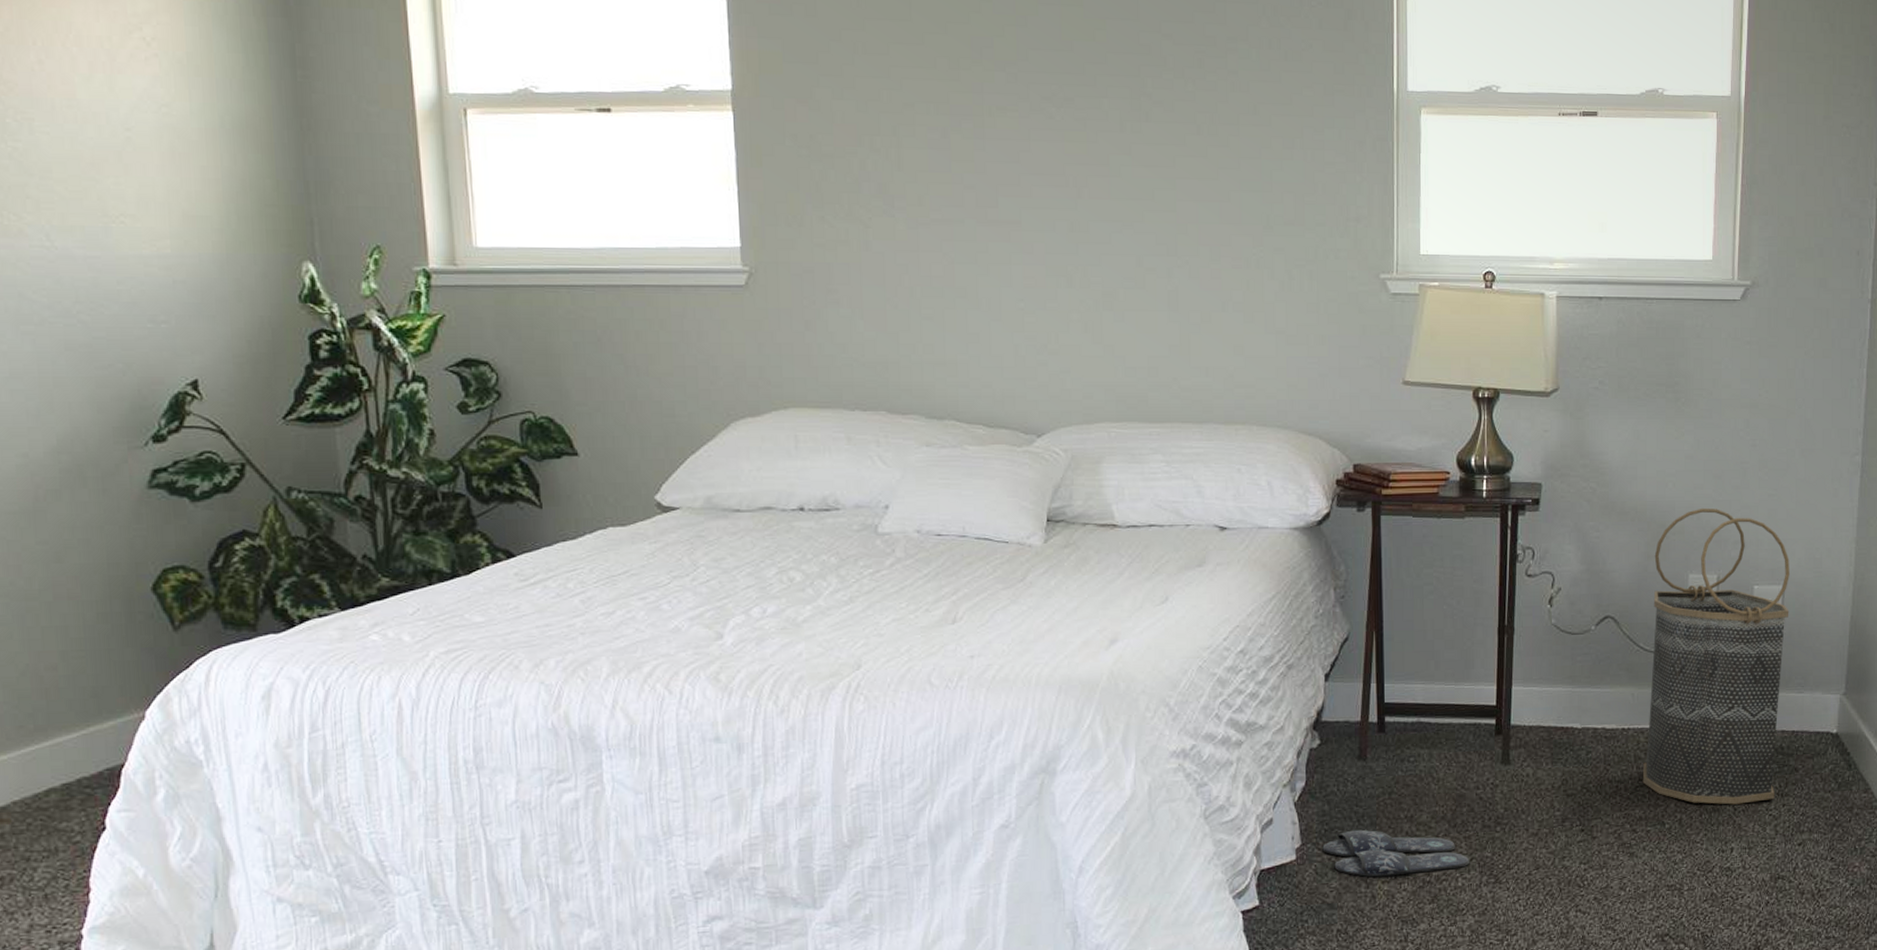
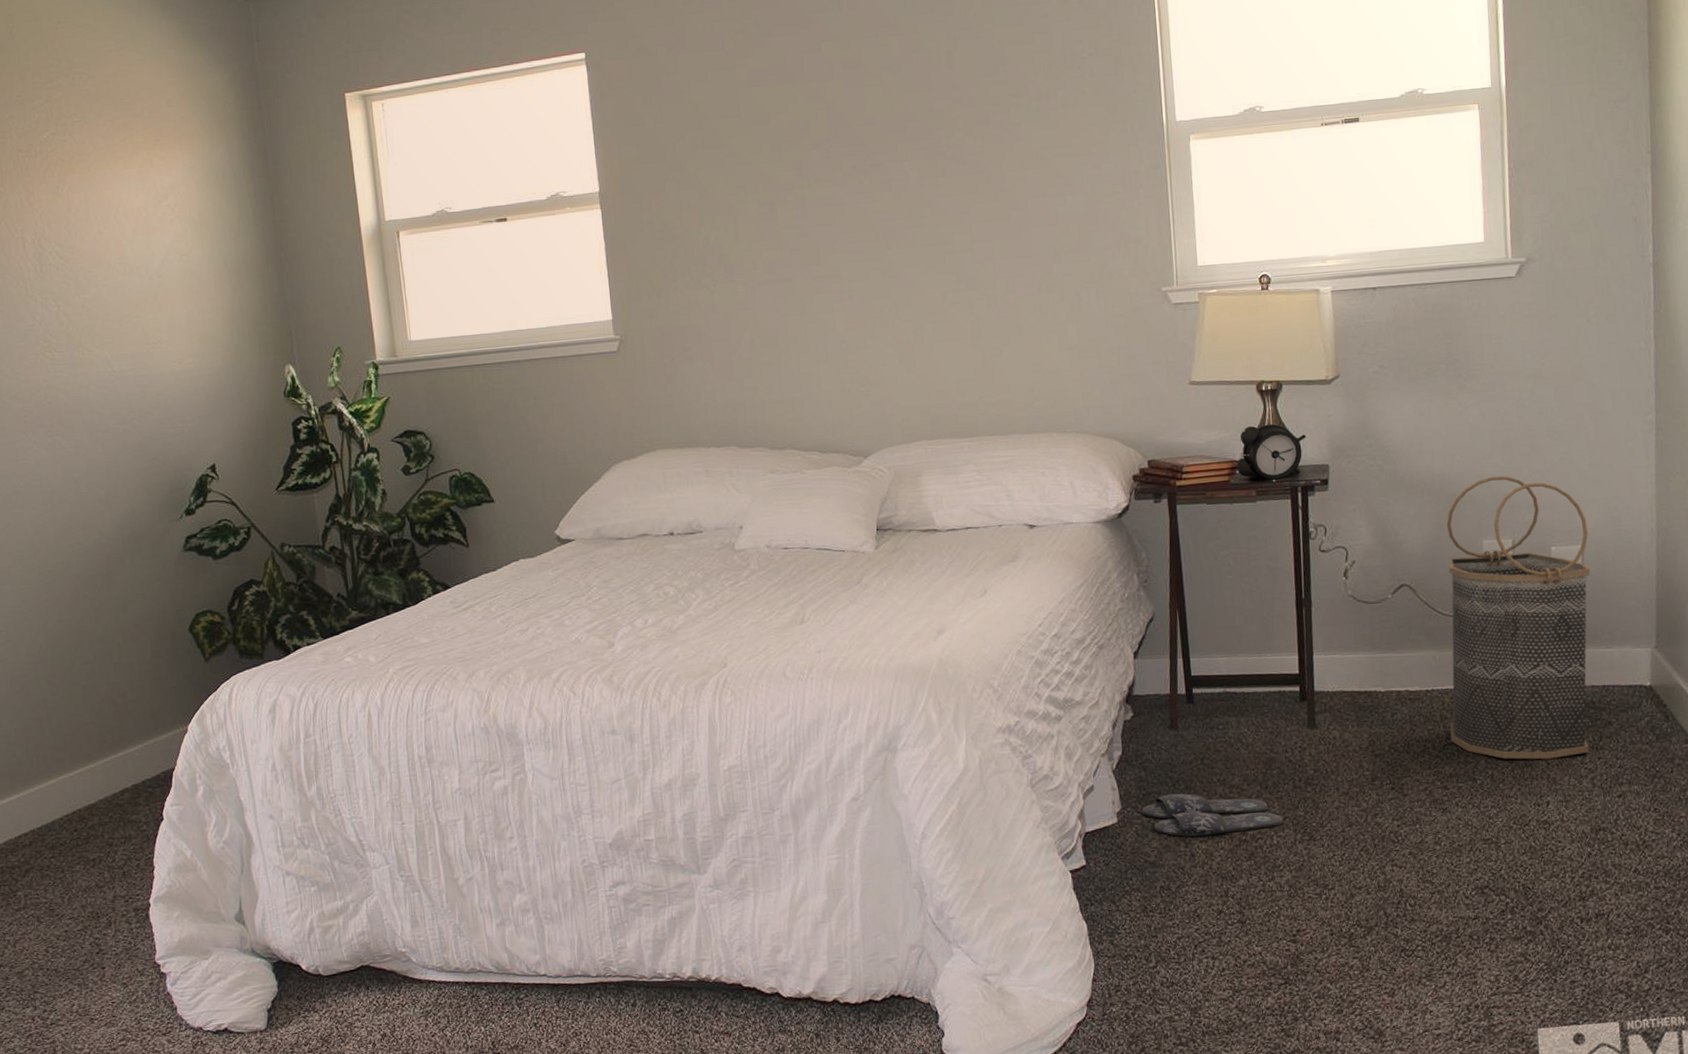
alarm clock: none [1445,434,1520,496] -> present [1235,423,1306,480]

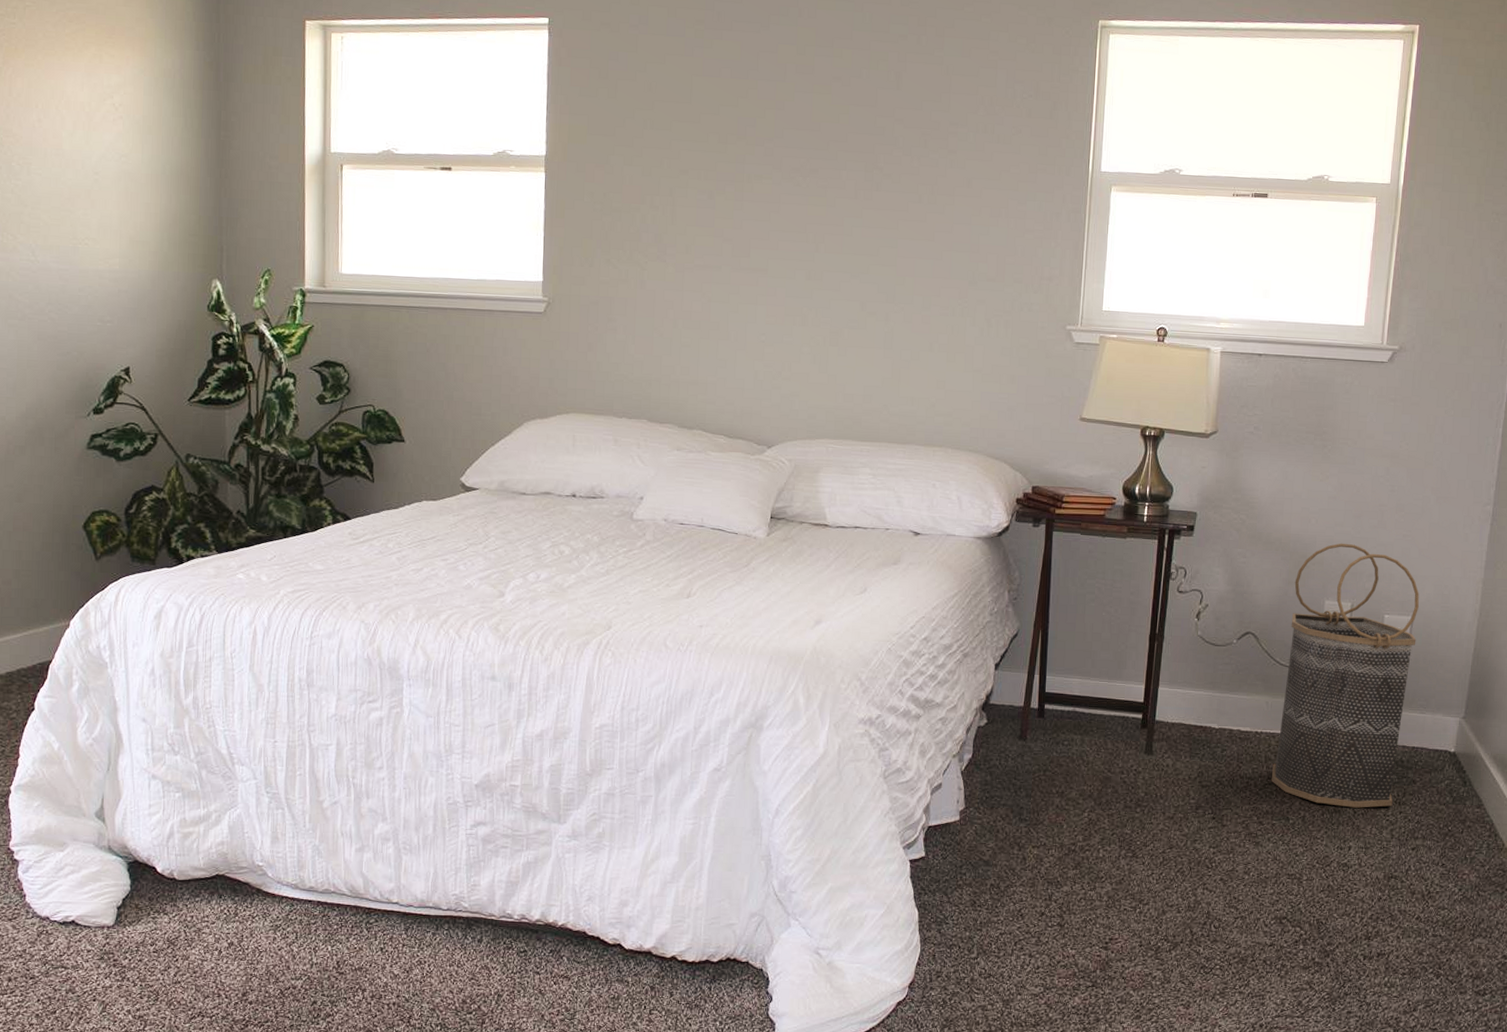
slippers: present [1141,793,1284,837] -> none [983,799,1111,843]
alarm clock: present [1235,423,1306,480] -> none [1111,467,1179,520]

